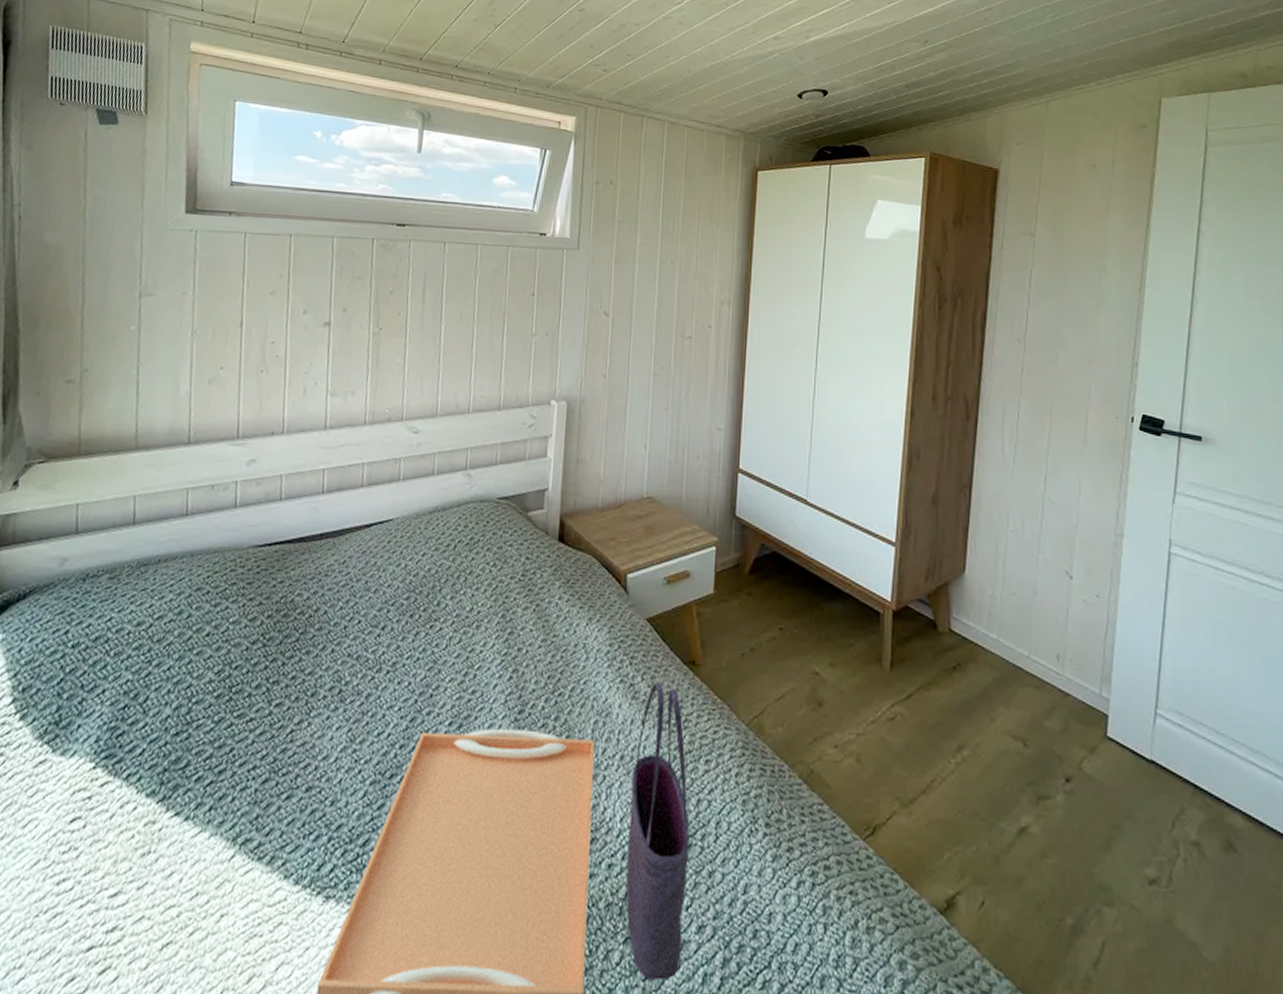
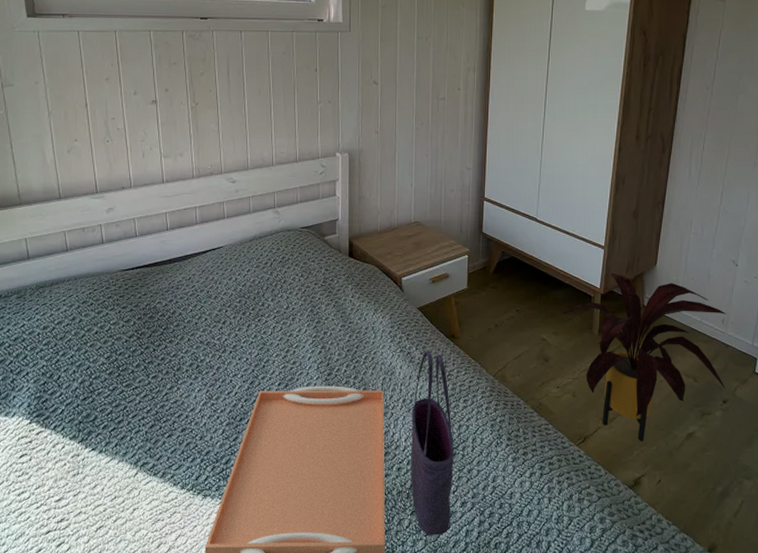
house plant: none [841,580,1068,838] -> present [563,272,727,442]

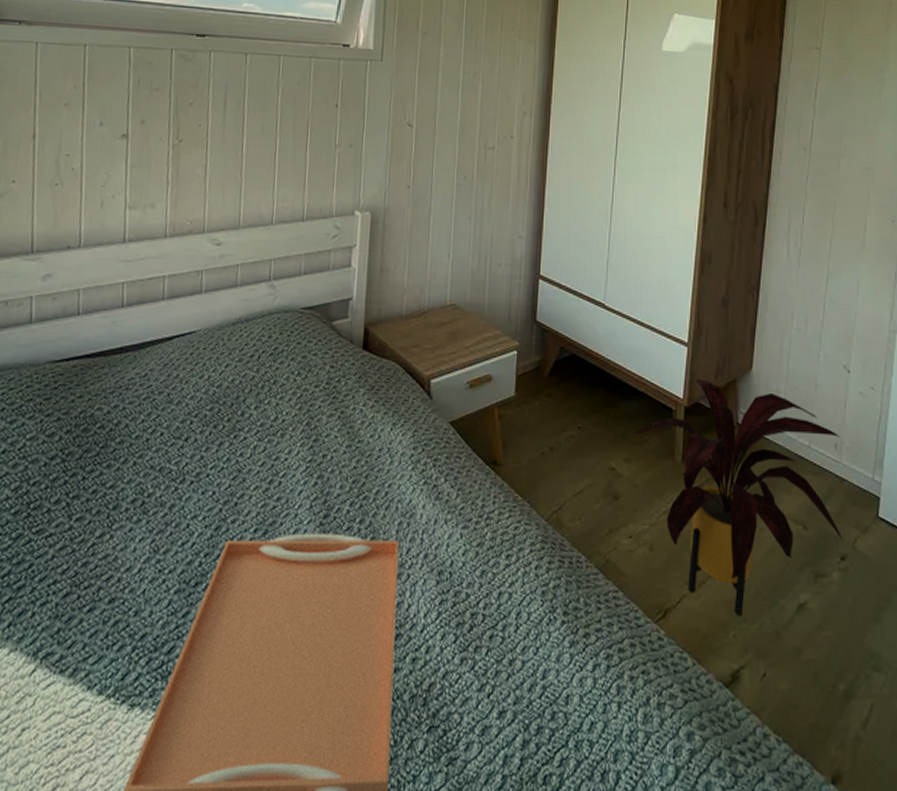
tote bag: present [411,351,454,535] -> none [429,483,492,765]

